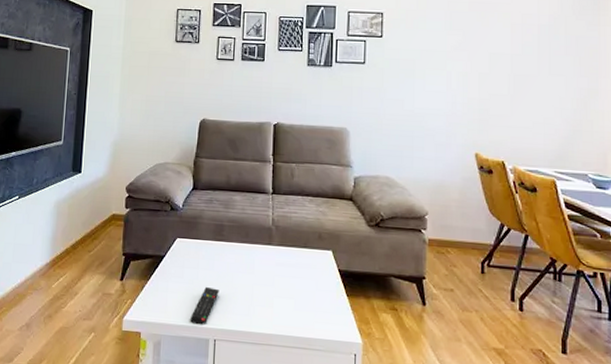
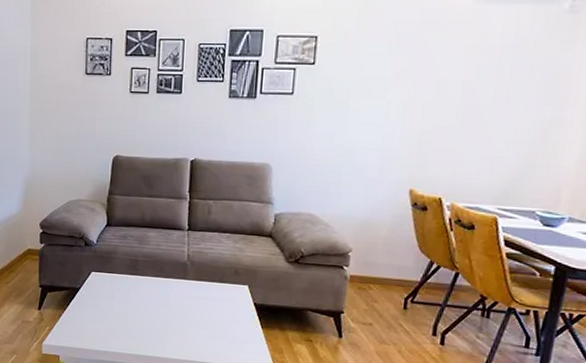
remote control: present [190,286,219,325] -> none [106,316,134,351]

